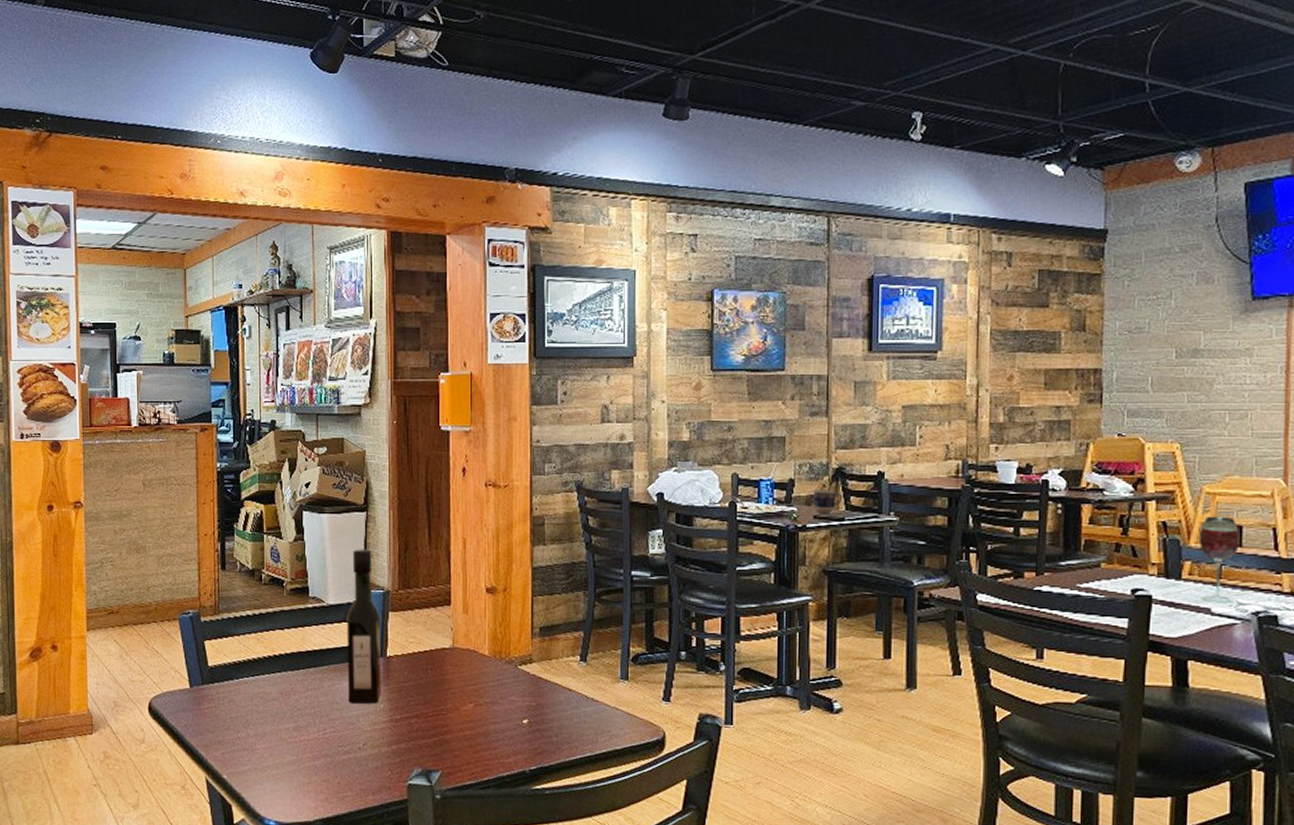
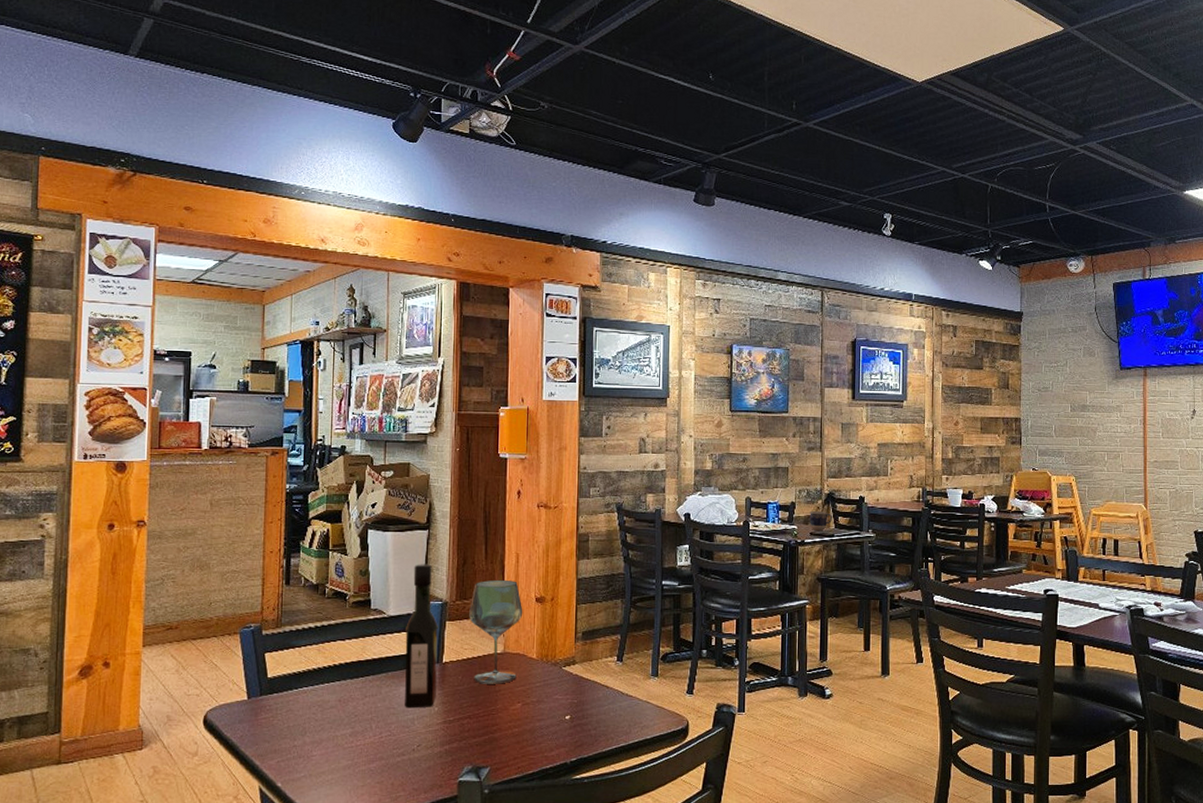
wine glass: none [413,567,472,682] -> present [469,579,523,684]
wineglass: present [1198,516,1240,605] -> none [1089,532,1117,601]

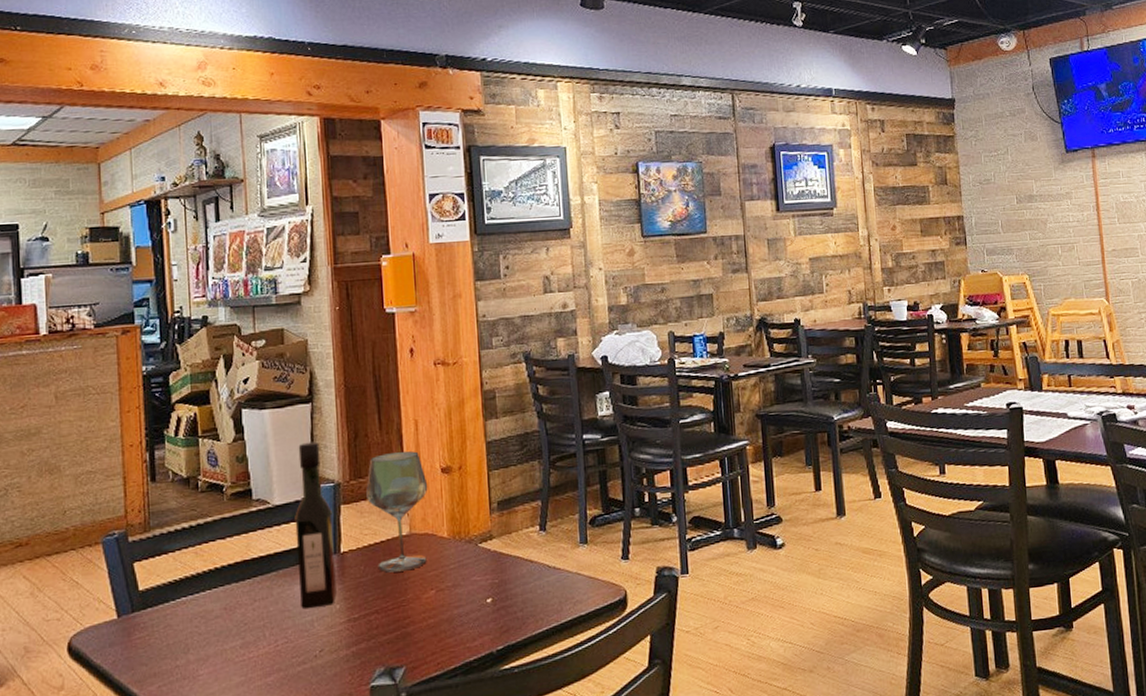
cup: present [809,511,833,532] -> none [741,339,767,363]

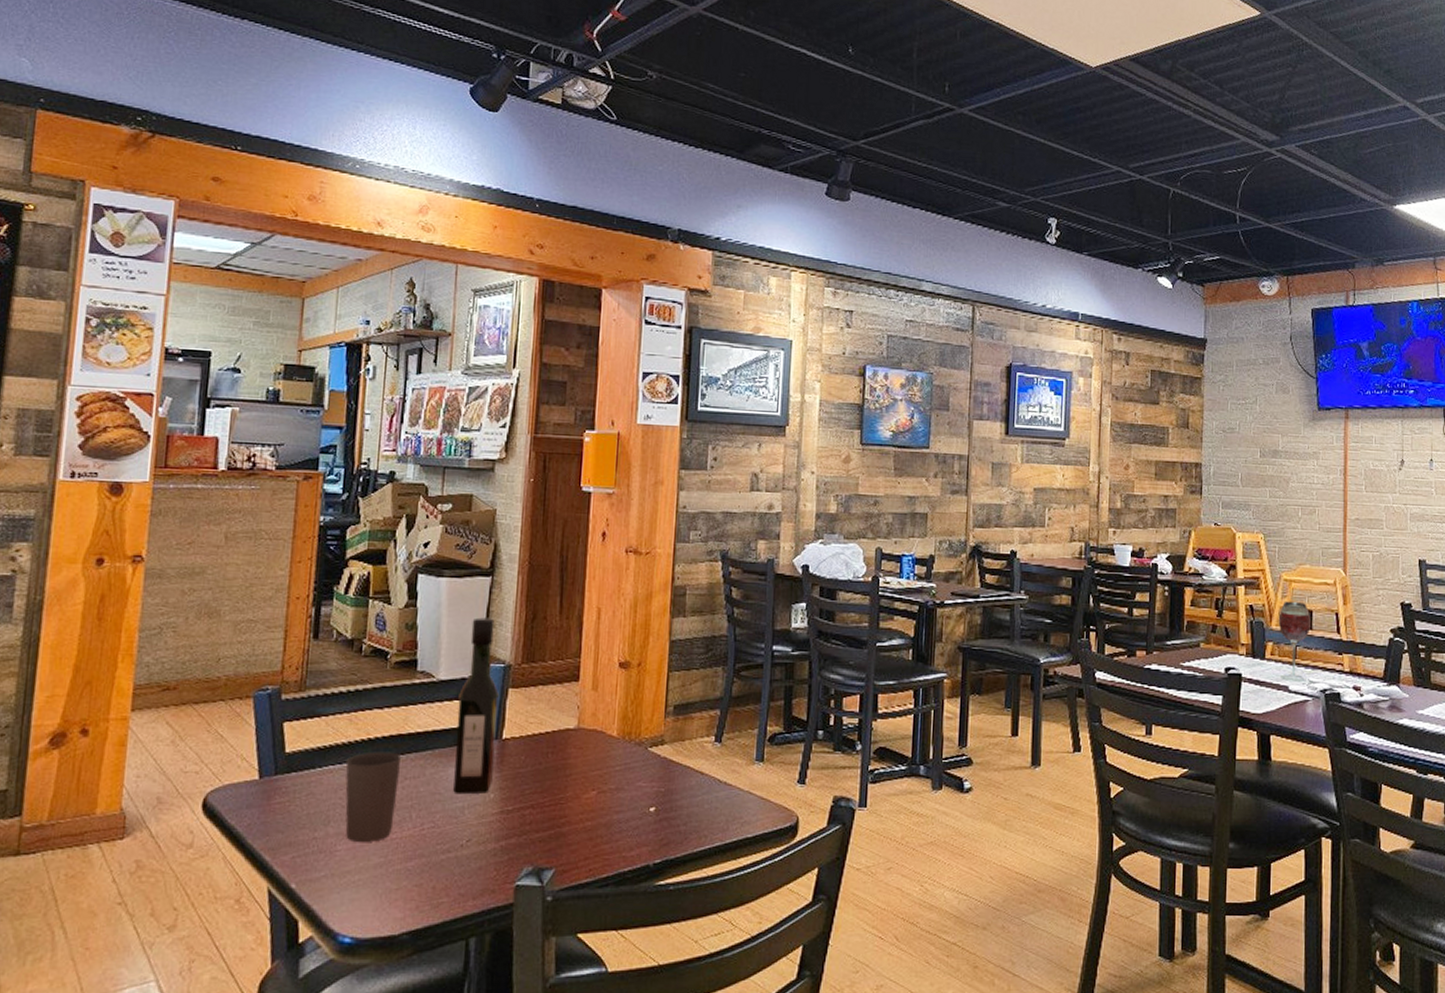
cup: none [197,578,249,665] -> present [345,751,402,842]
wine glass: present [366,451,428,573] -> none [537,639,603,767]
wineglass: none [1050,333,1083,409] -> present [1278,601,1311,683]

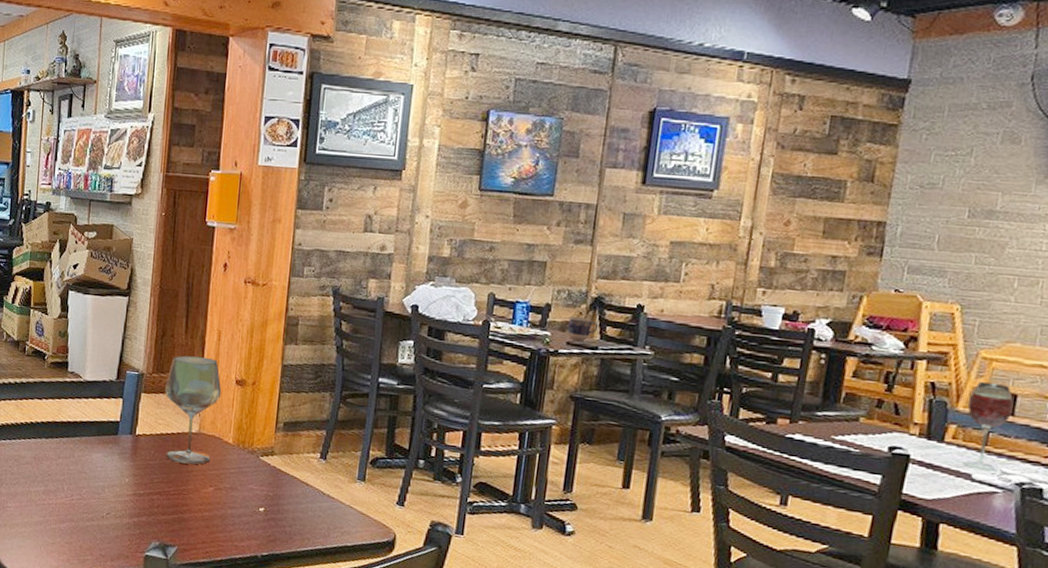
cup: present [345,751,402,842] -> none [14,433,56,504]
bottle: present [453,617,500,795] -> none [96,331,134,478]
wine glass: none [537,639,603,767] -> present [165,355,222,465]
cup: none [951,567,979,591] -> present [567,317,599,342]

